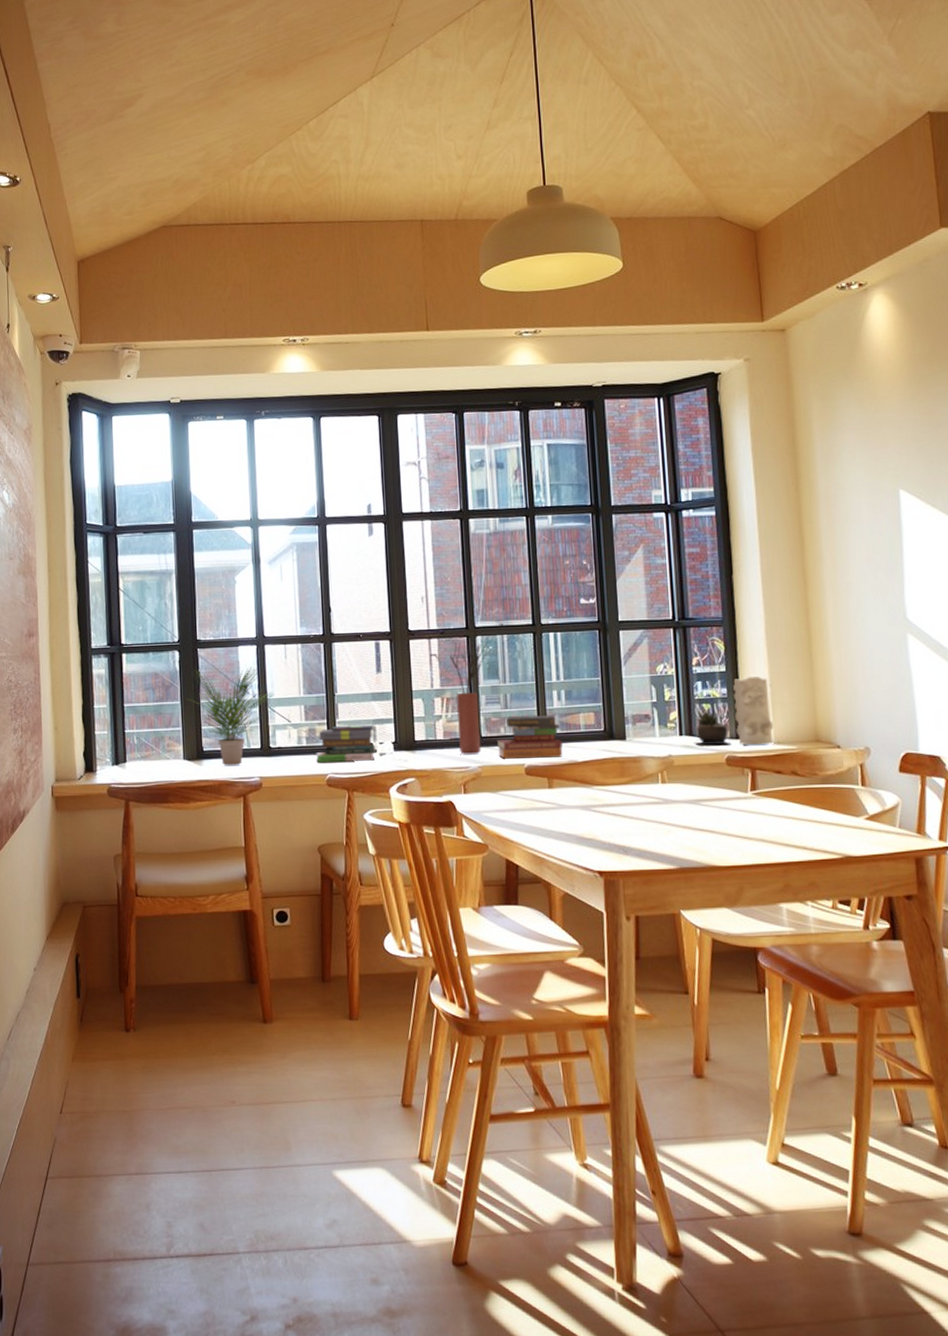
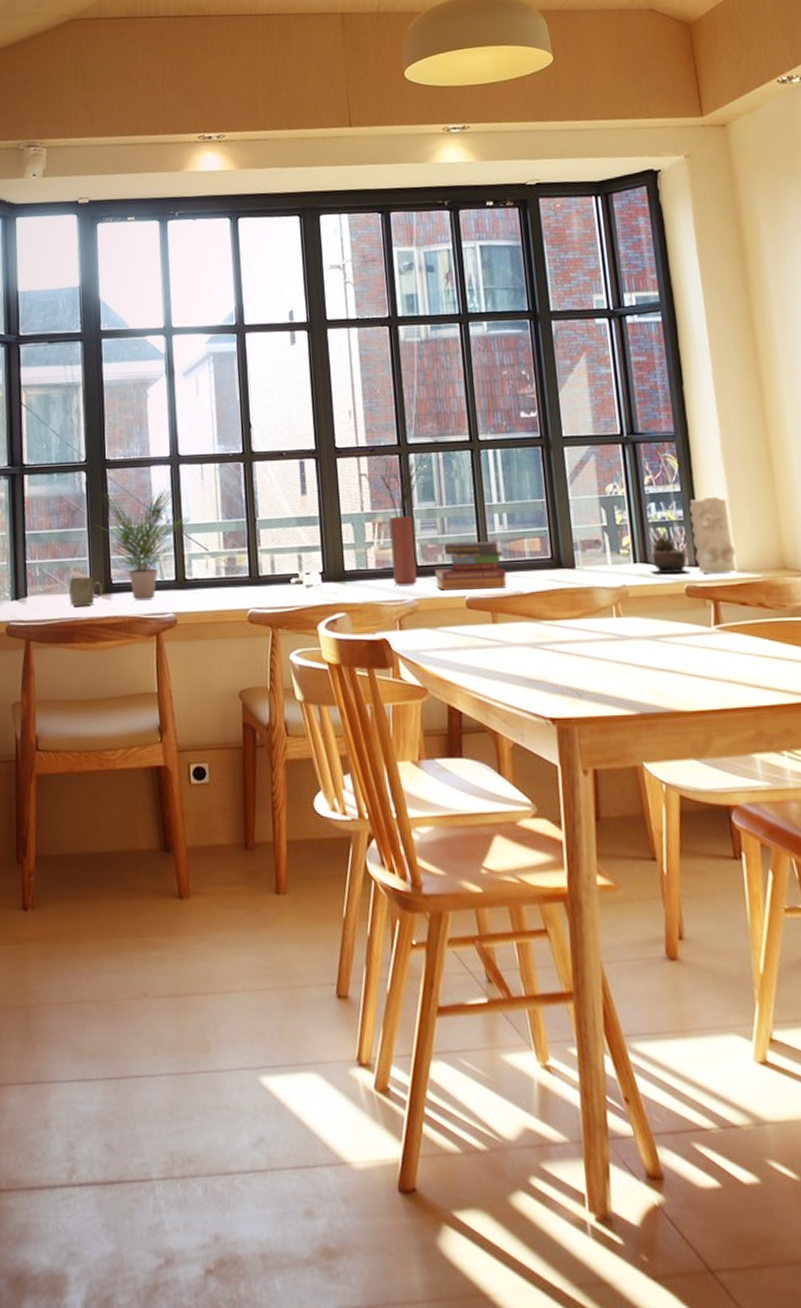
mug: none [164,744,196,771] -> present [69,576,104,606]
books: present [316,724,375,762] -> none [236,552,301,596]

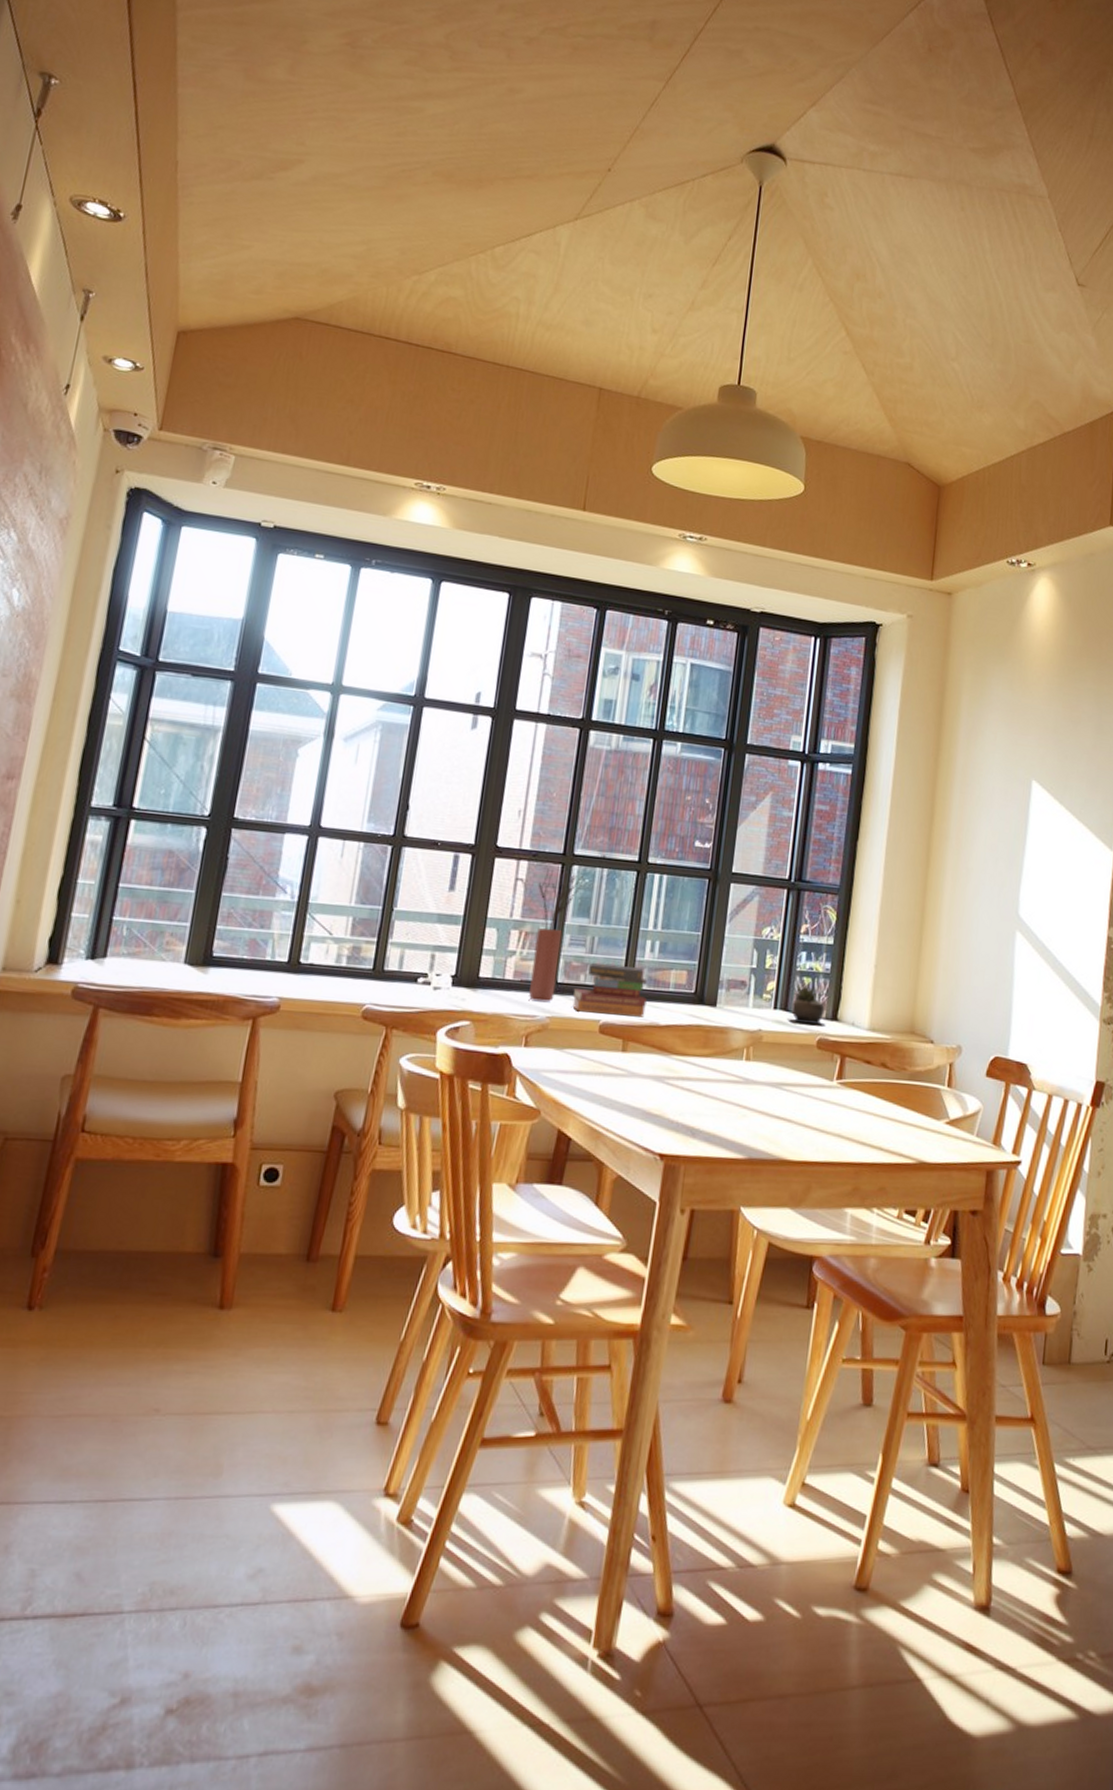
mug: present [69,576,104,606] -> none [157,943,201,977]
potted plant: present [94,489,189,601] -> none [204,853,318,980]
decorative planter: present [689,497,737,574] -> none [833,954,874,1031]

